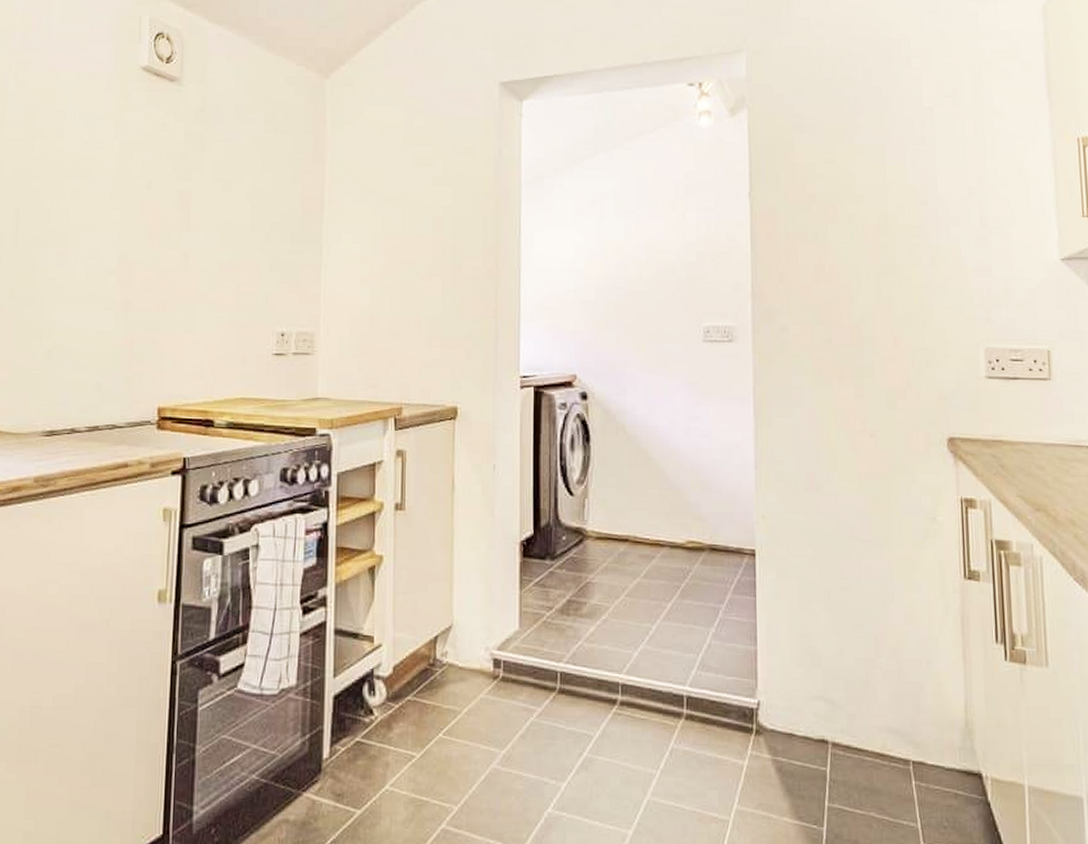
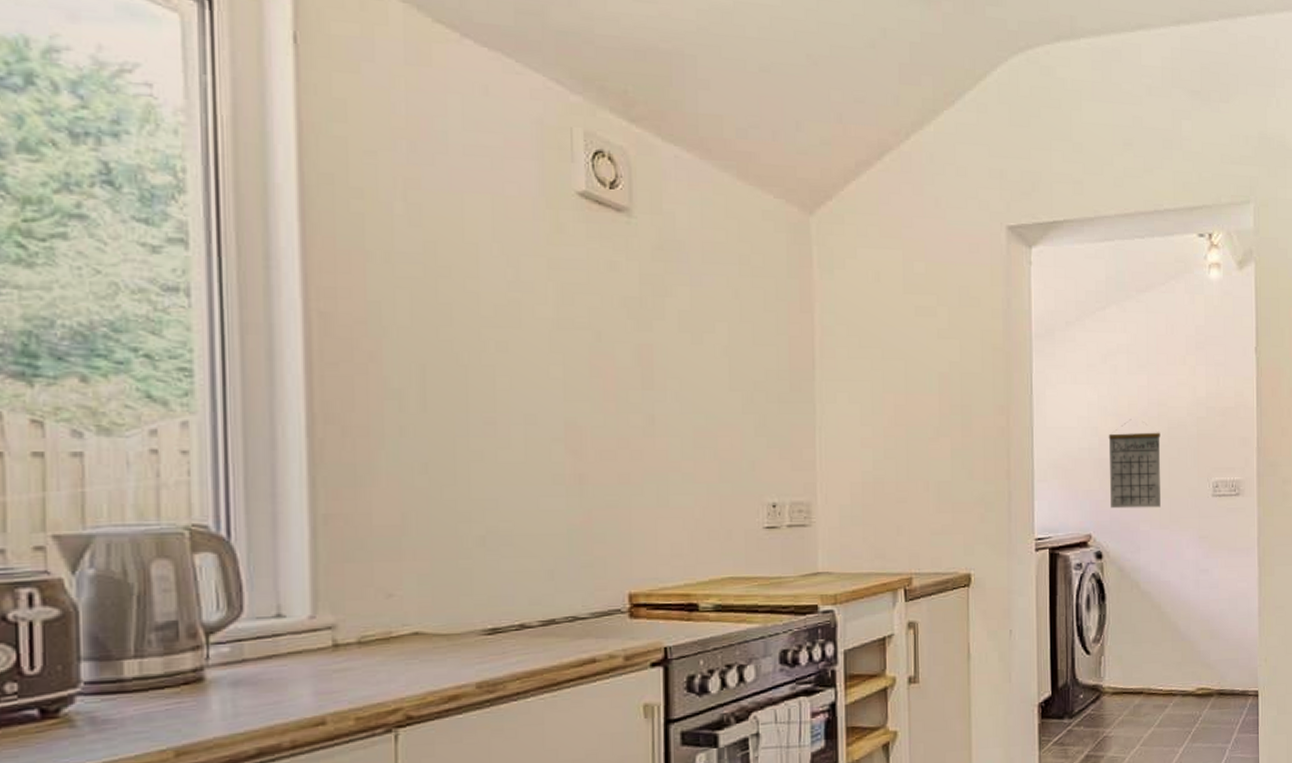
calendar: none [595,262,648,351] -> present [1108,419,1160,509]

